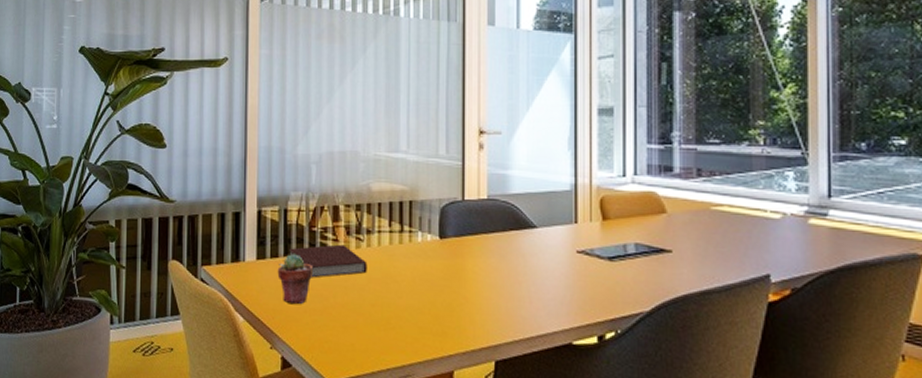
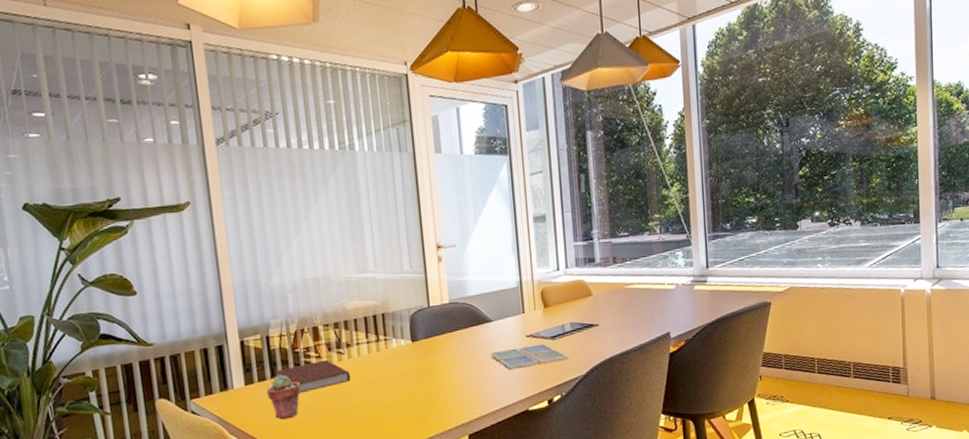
drink coaster: none [531,264,628,291] -> present [490,344,568,370]

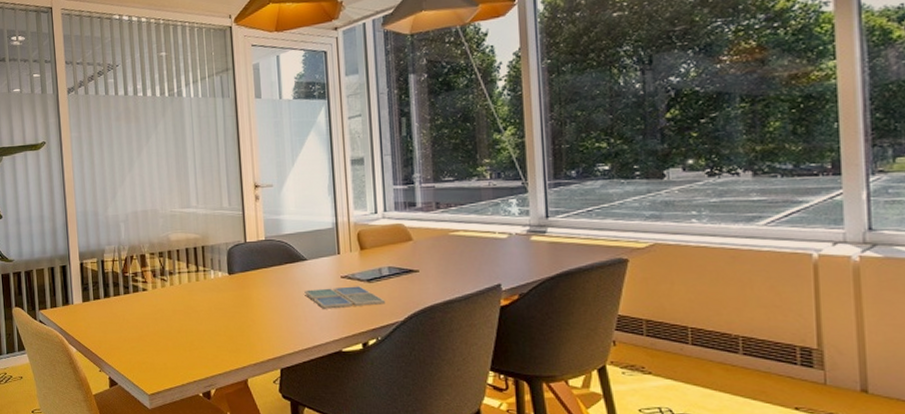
potted succulent: present [266,375,302,419] -> none [100,296,129,335]
notebook: present [275,360,351,394] -> none [108,285,172,314]

